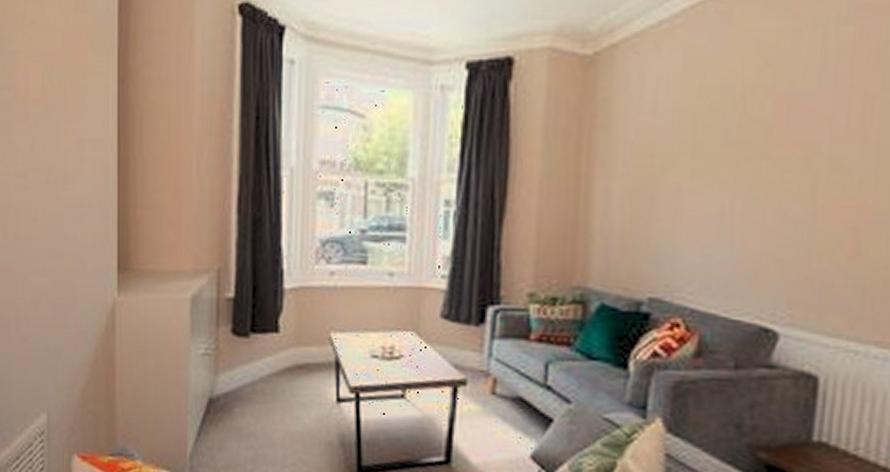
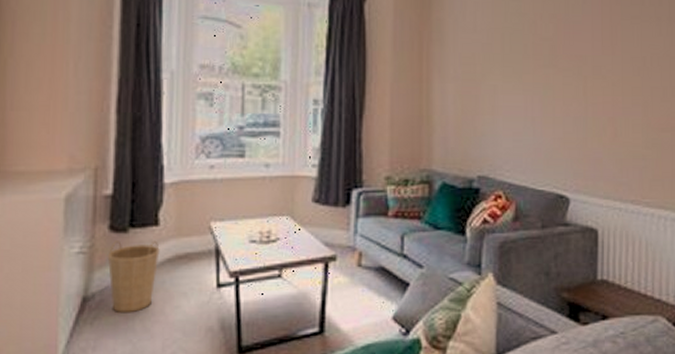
basket: none [230,345,280,419] -> present [107,240,160,314]

